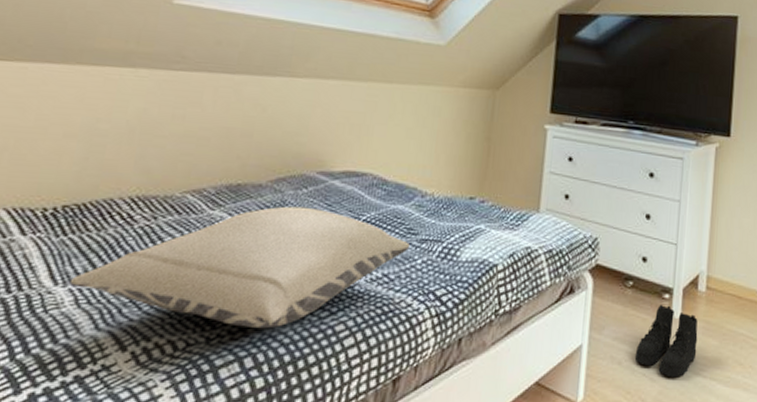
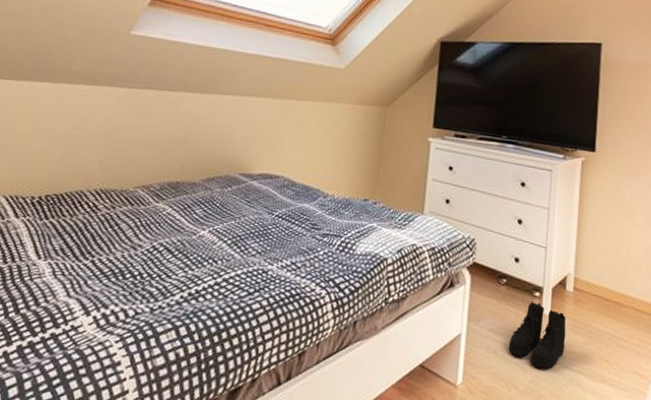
pillow: present [71,206,410,329] -> none [50,201,314,304]

